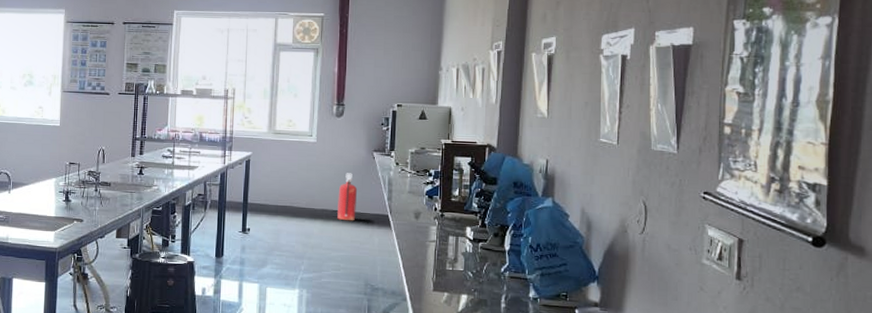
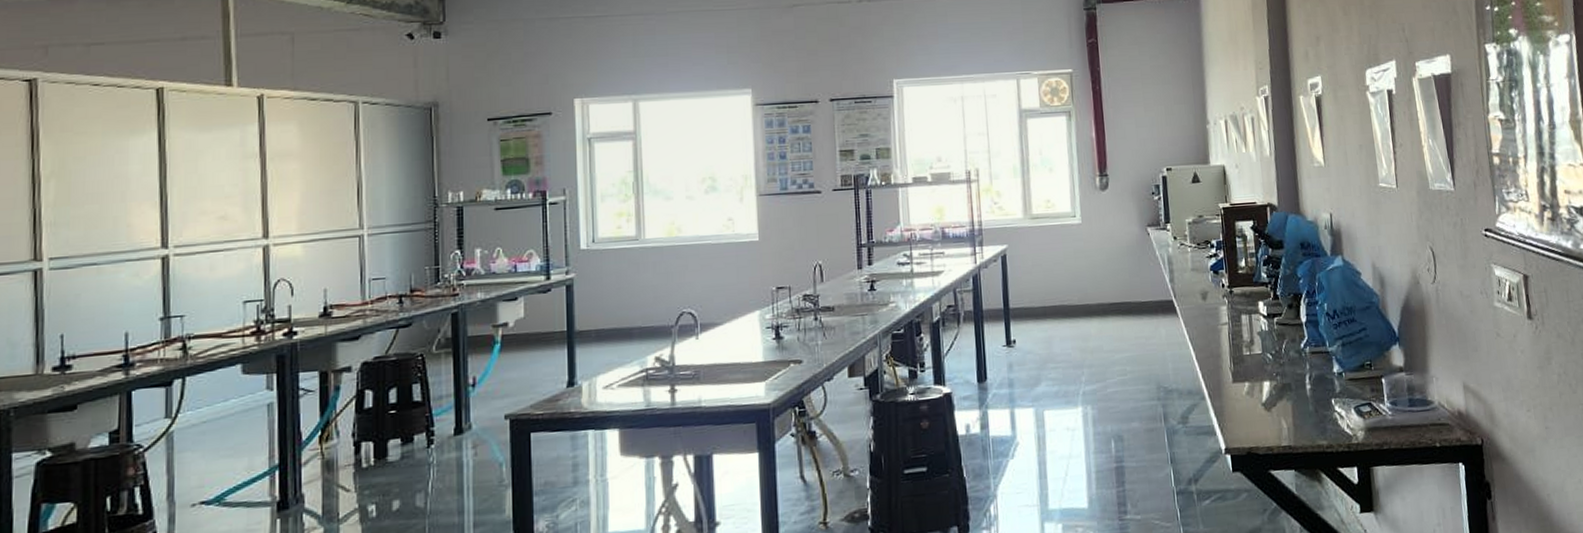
fire extinguisher: present [337,173,357,221] -> none [1113,255,1137,314]

